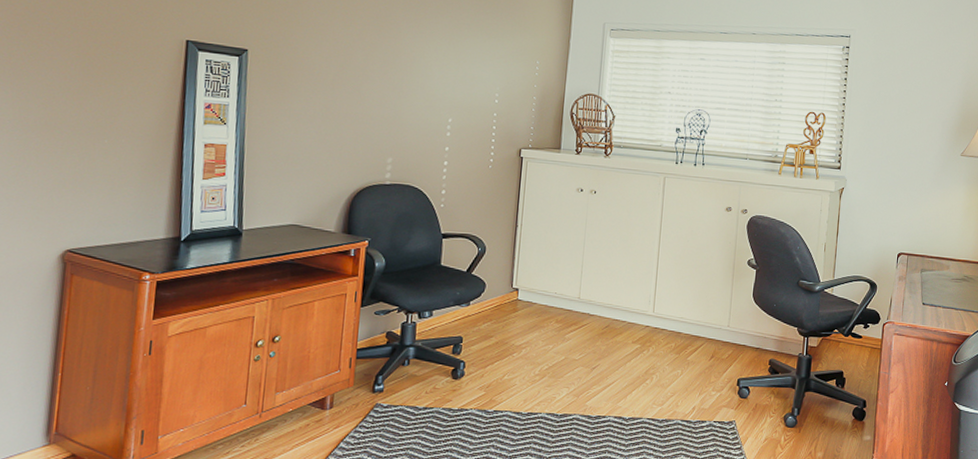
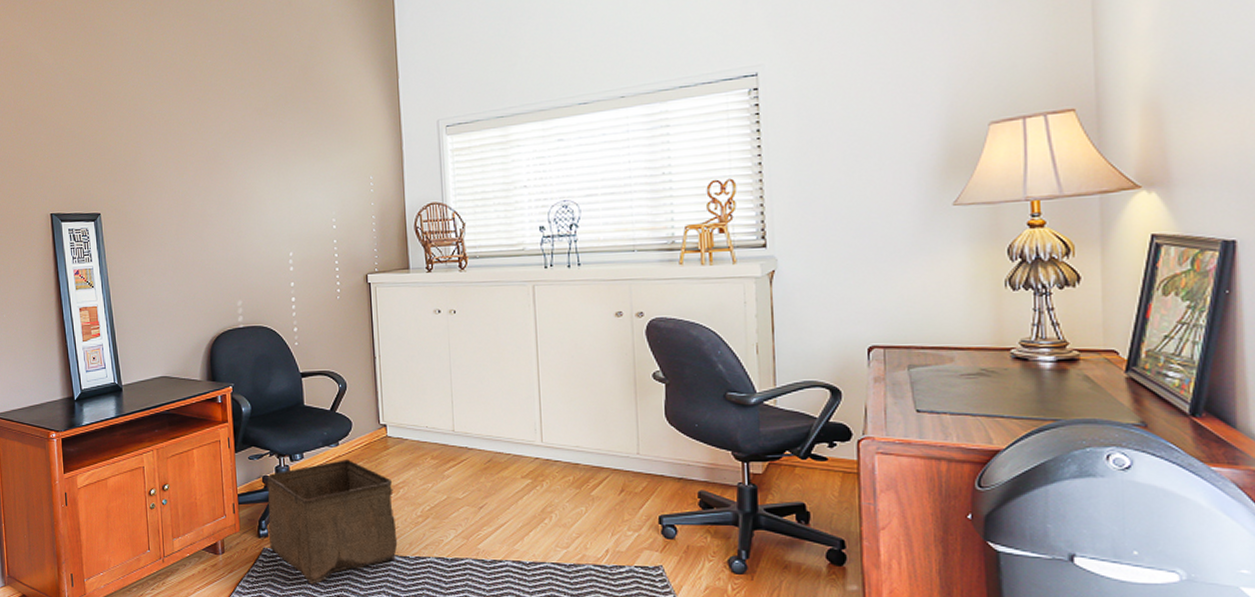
storage bin: none [383,319,516,440] -> present [266,460,398,585]

